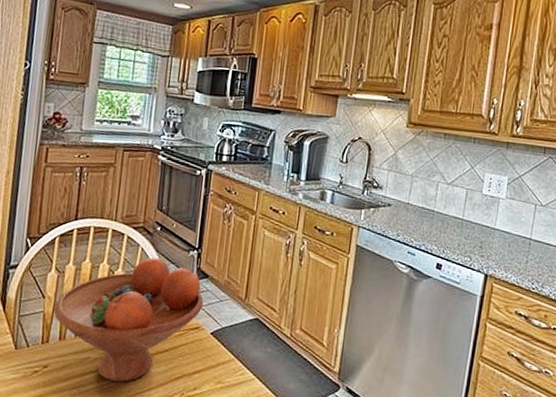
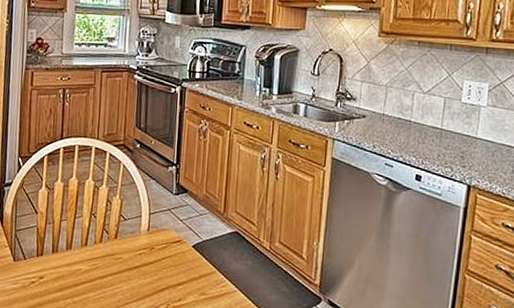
fruit bowl: present [54,257,204,382] -> none [46,173,184,293]

